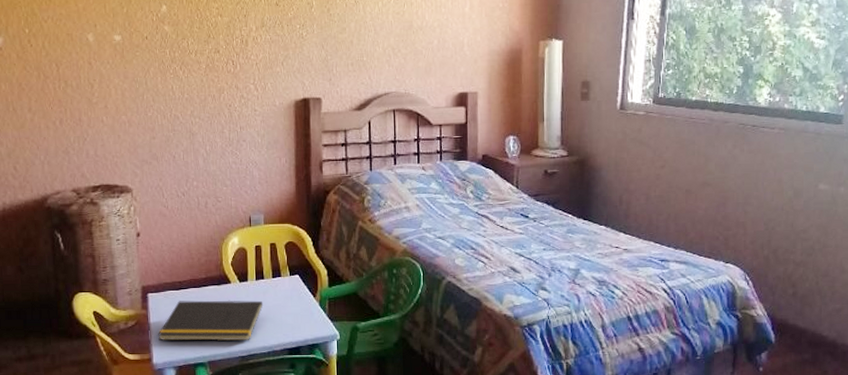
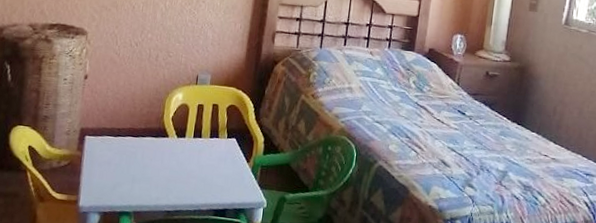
notepad: present [158,300,264,342] -> none [88,147,197,197]

